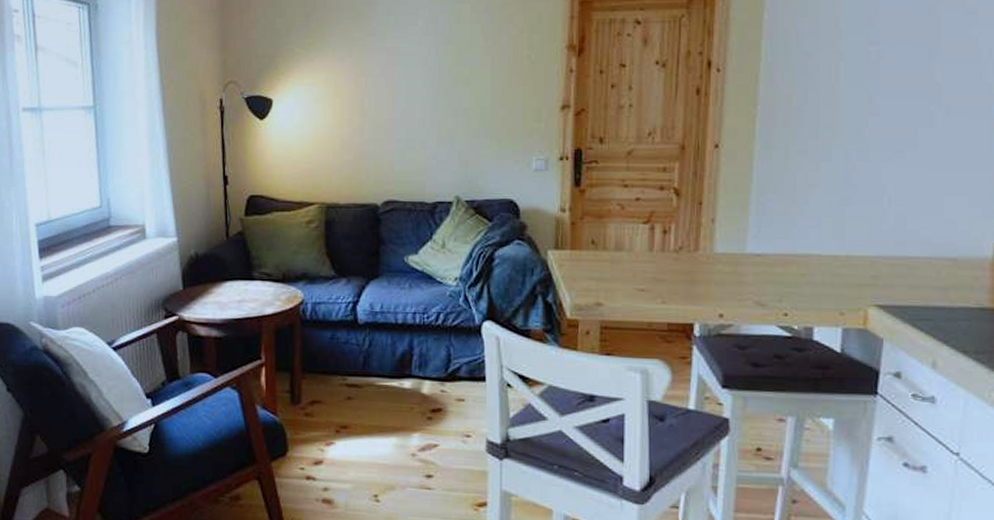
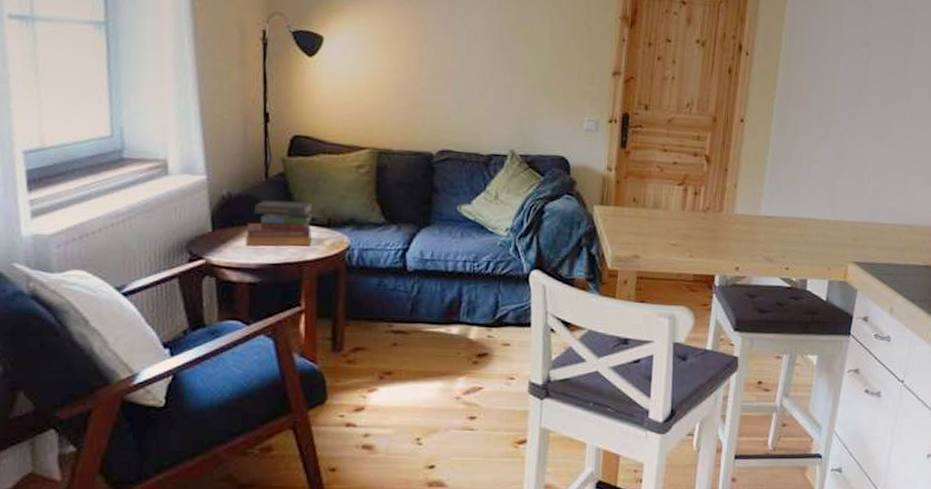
books: none [211,258,269,303] -> present [245,200,313,247]

